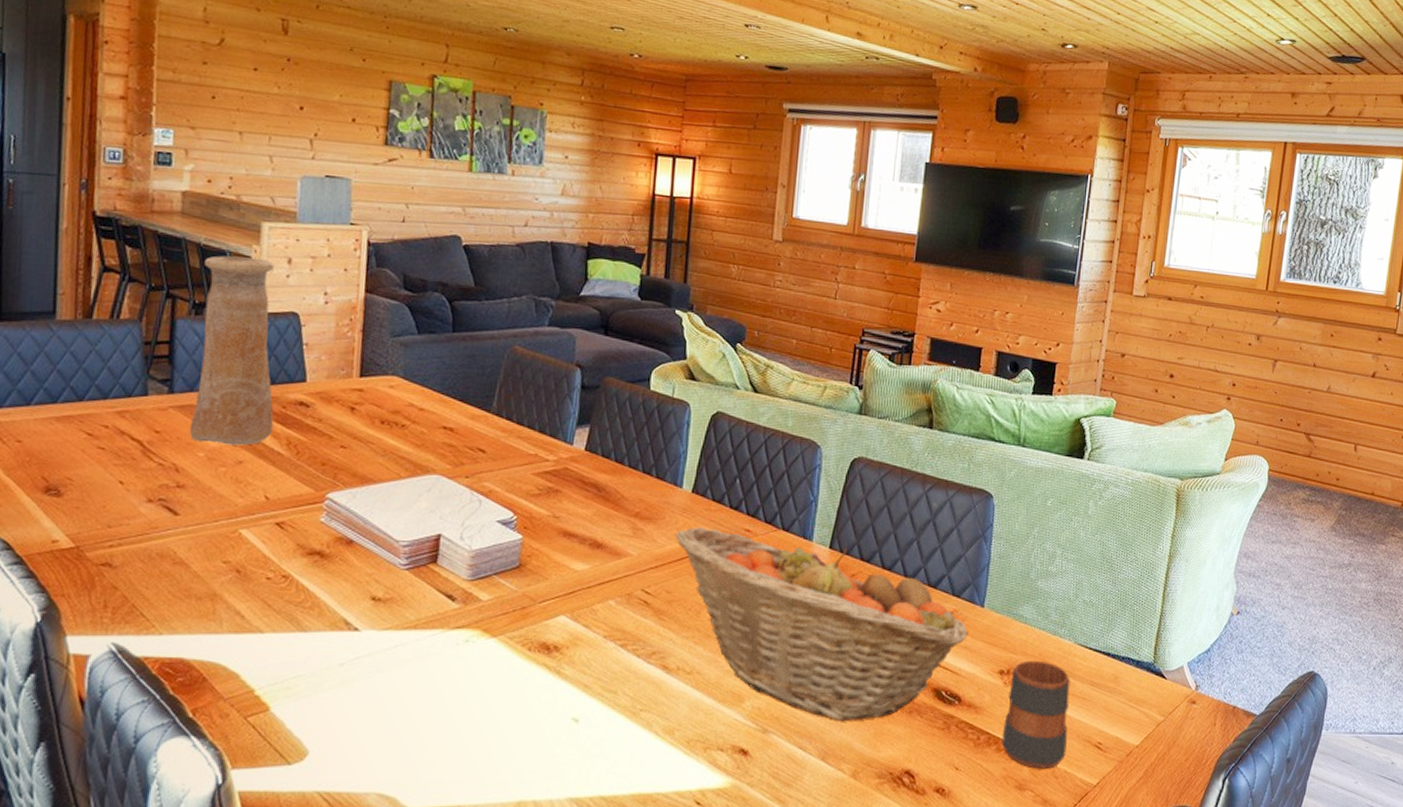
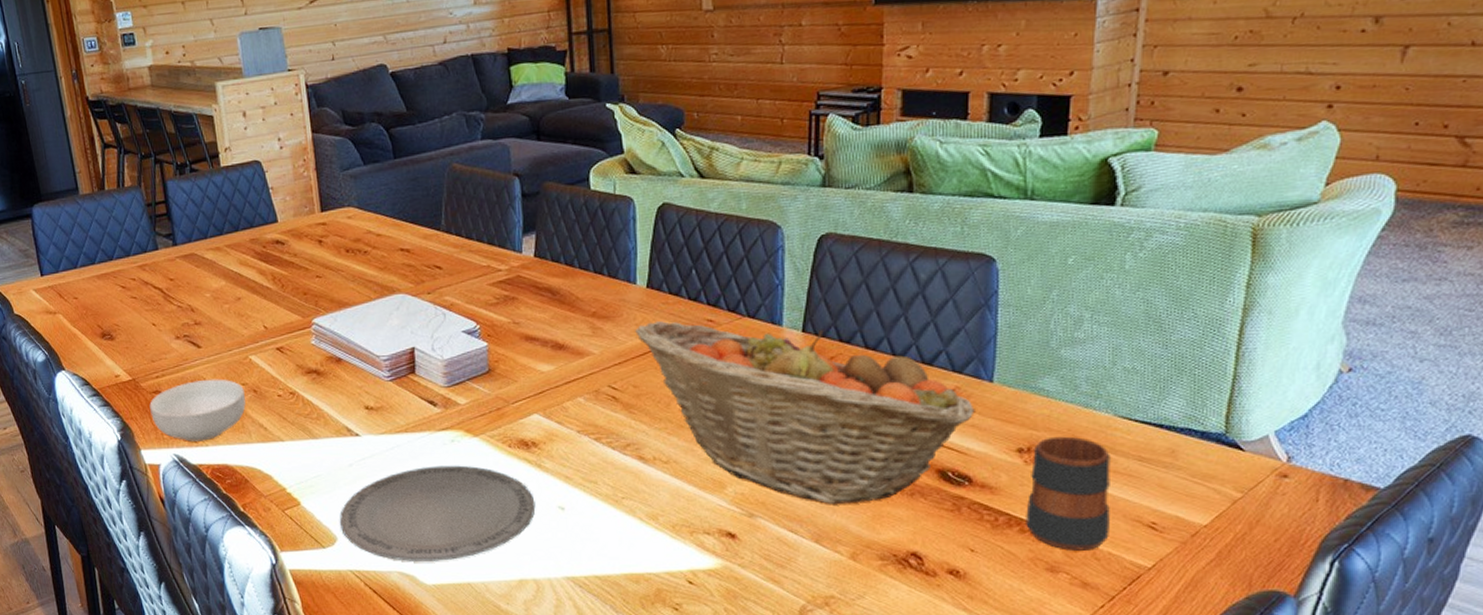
cereal bowl: none [91,553,225,628] -> present [149,379,246,442]
vase: present [189,255,274,446] -> none [177,116,259,285]
plate: none [314,668,548,781] -> present [339,465,536,561]

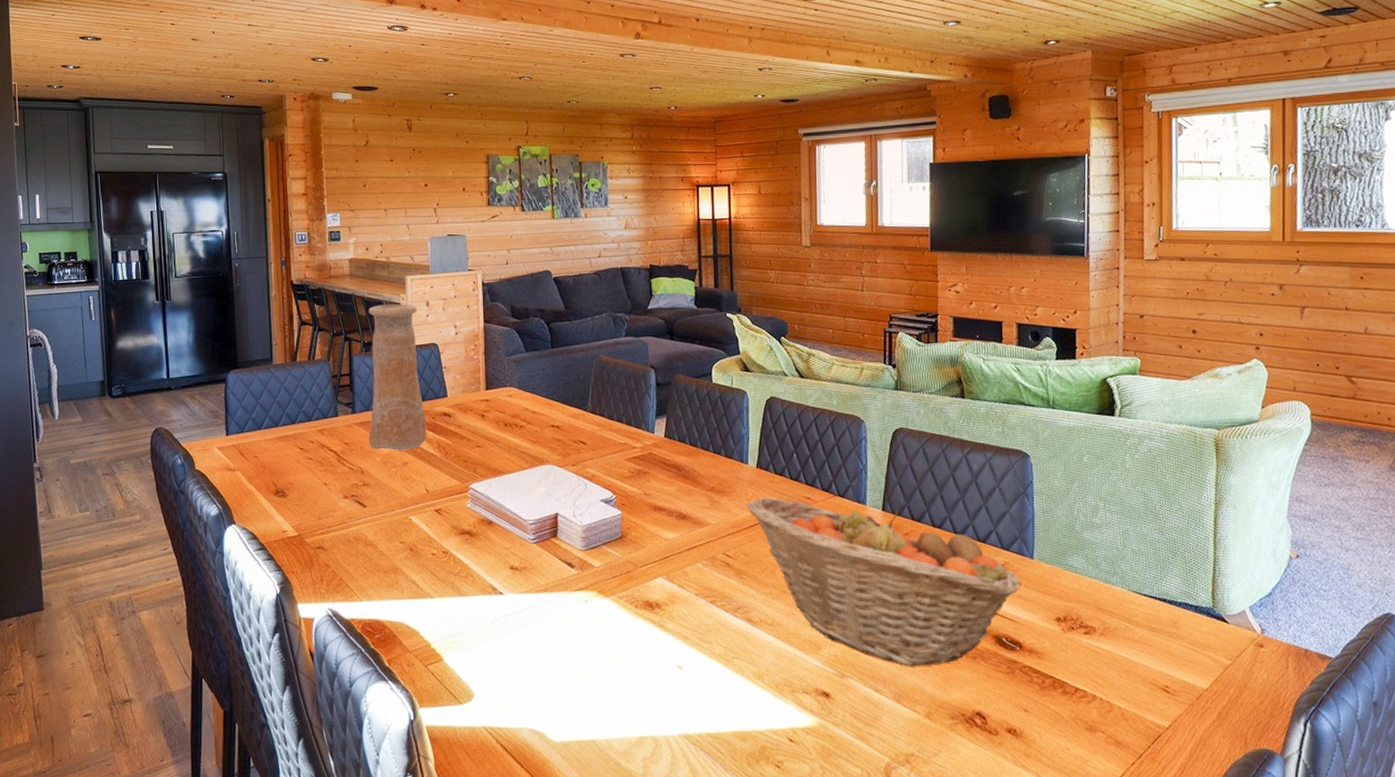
cereal bowl: present [149,379,246,442] -> none [311,537,401,596]
vase: none [177,116,259,285] -> present [368,304,427,451]
plate: present [339,465,536,561] -> none [477,624,657,718]
mug: present [1026,436,1110,551] -> none [1066,607,1133,711]

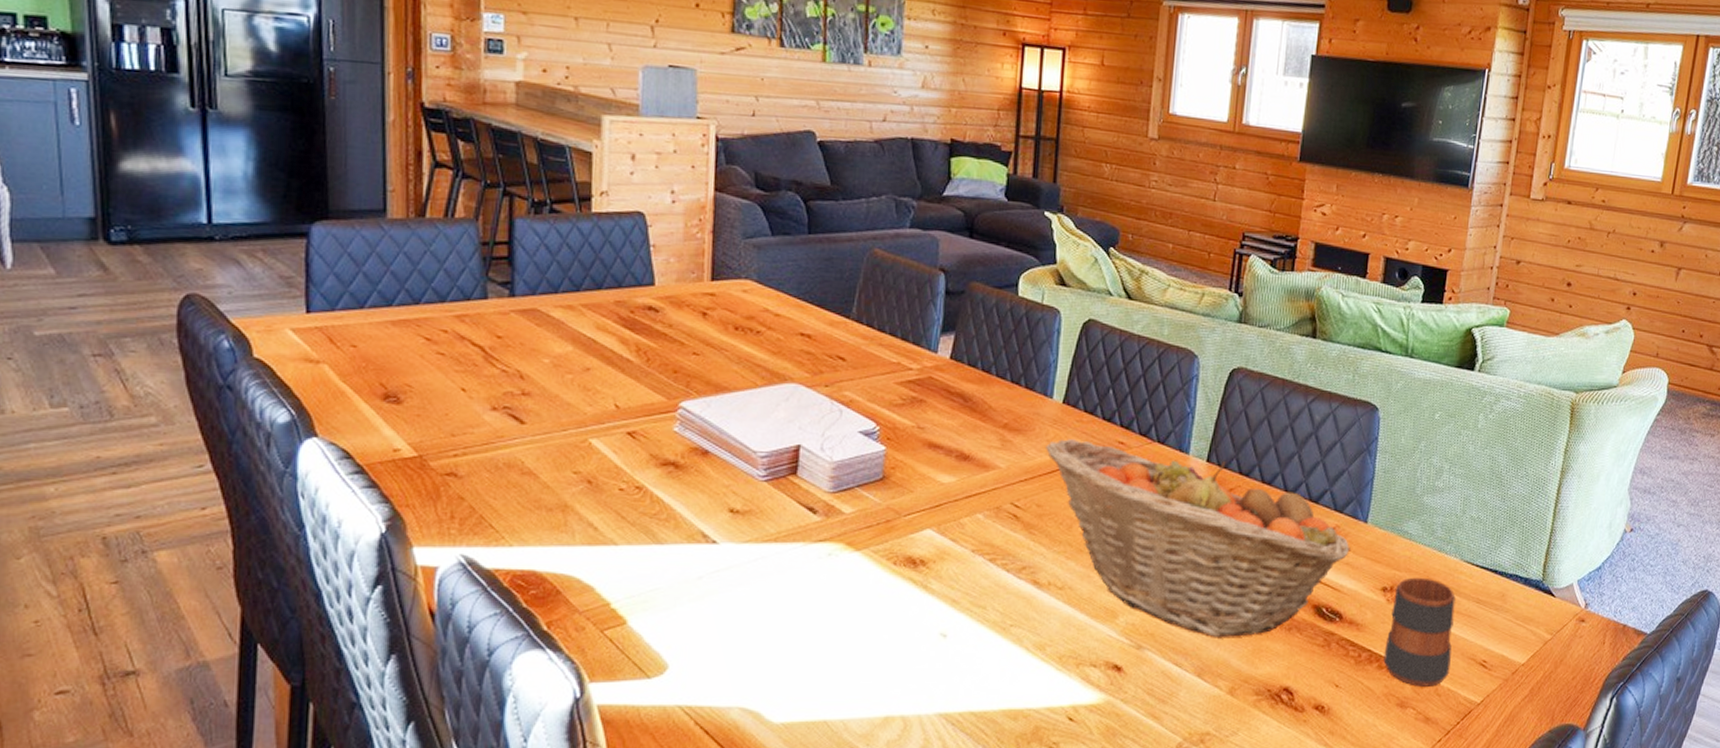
vase: present [368,304,427,451] -> none [532,151,622,352]
mug: none [1066,607,1133,711] -> present [1383,577,1456,687]

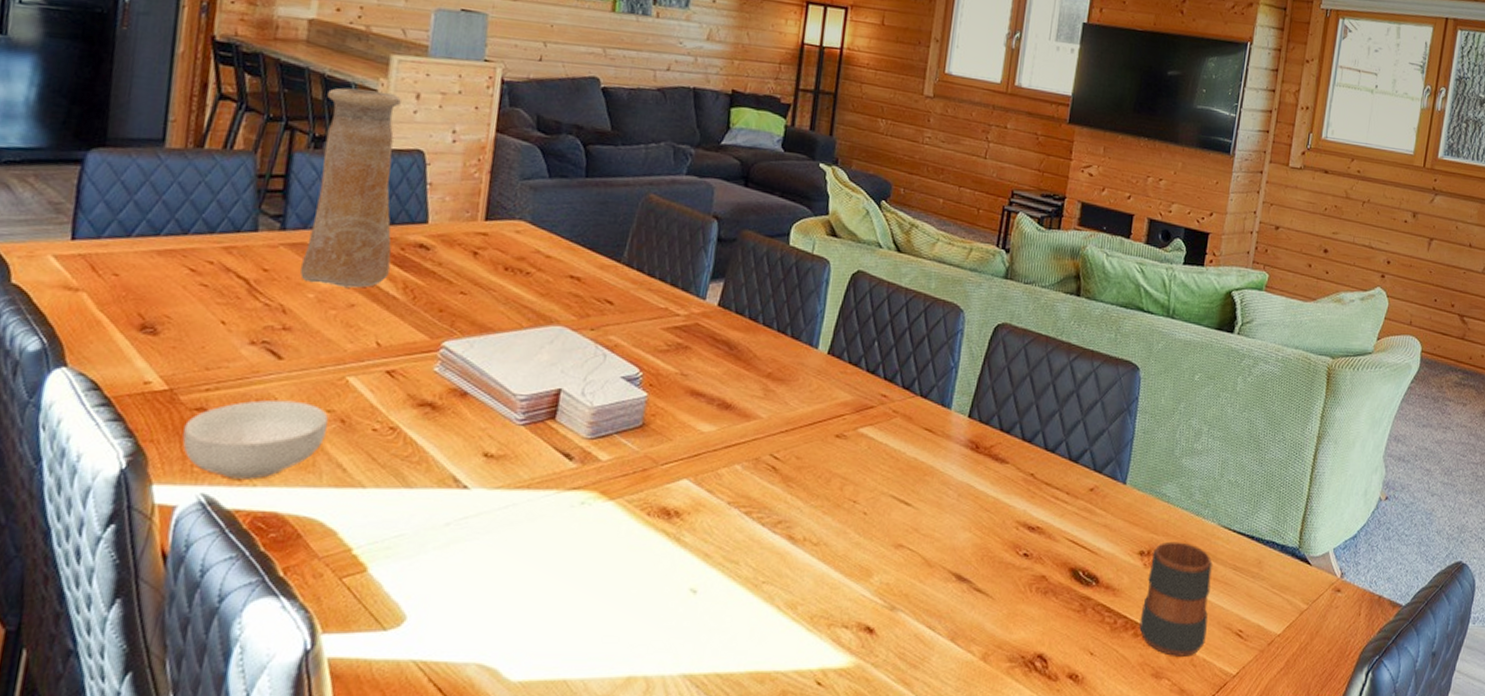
cereal bowl: none [436,463,575,540] -> present [182,399,328,480]
vase: none [532,151,622,352] -> present [299,87,401,288]
fruit basket: present [1046,439,1350,637] -> none [808,390,1109,600]

